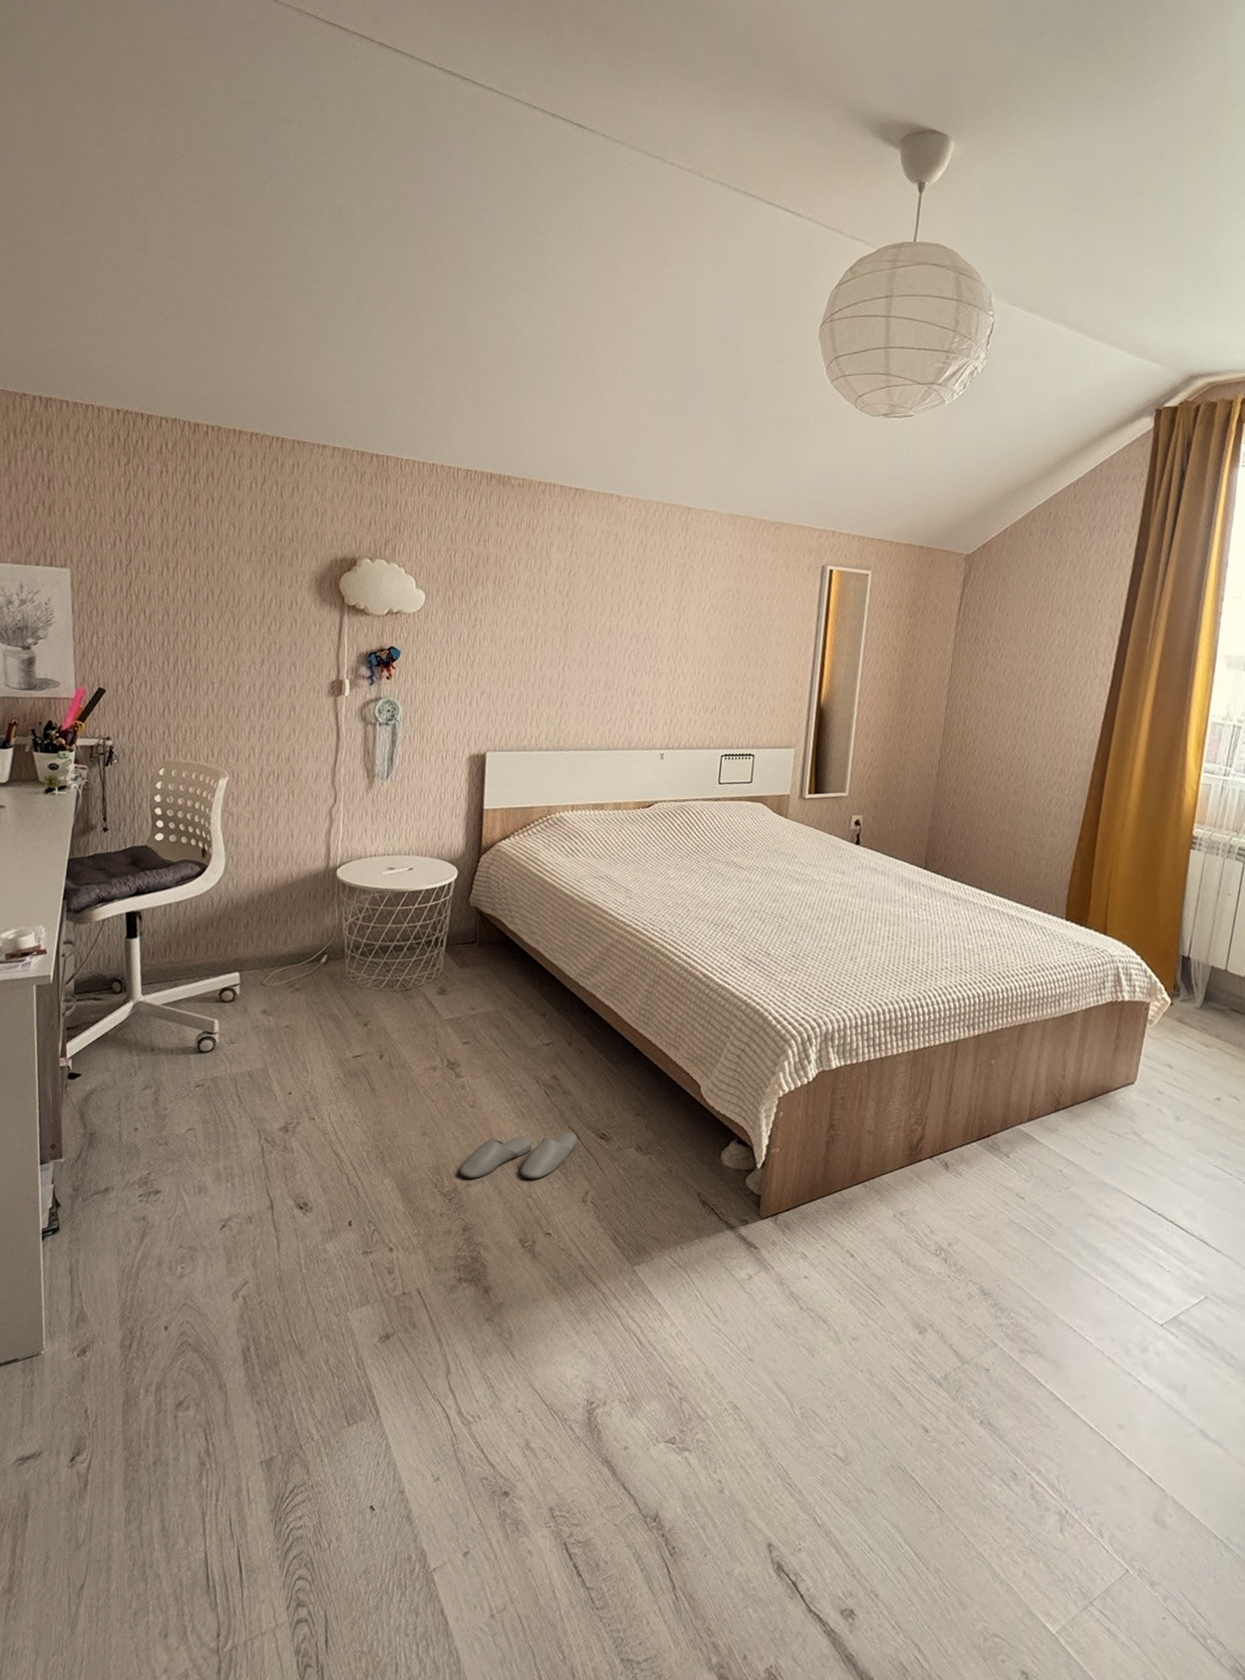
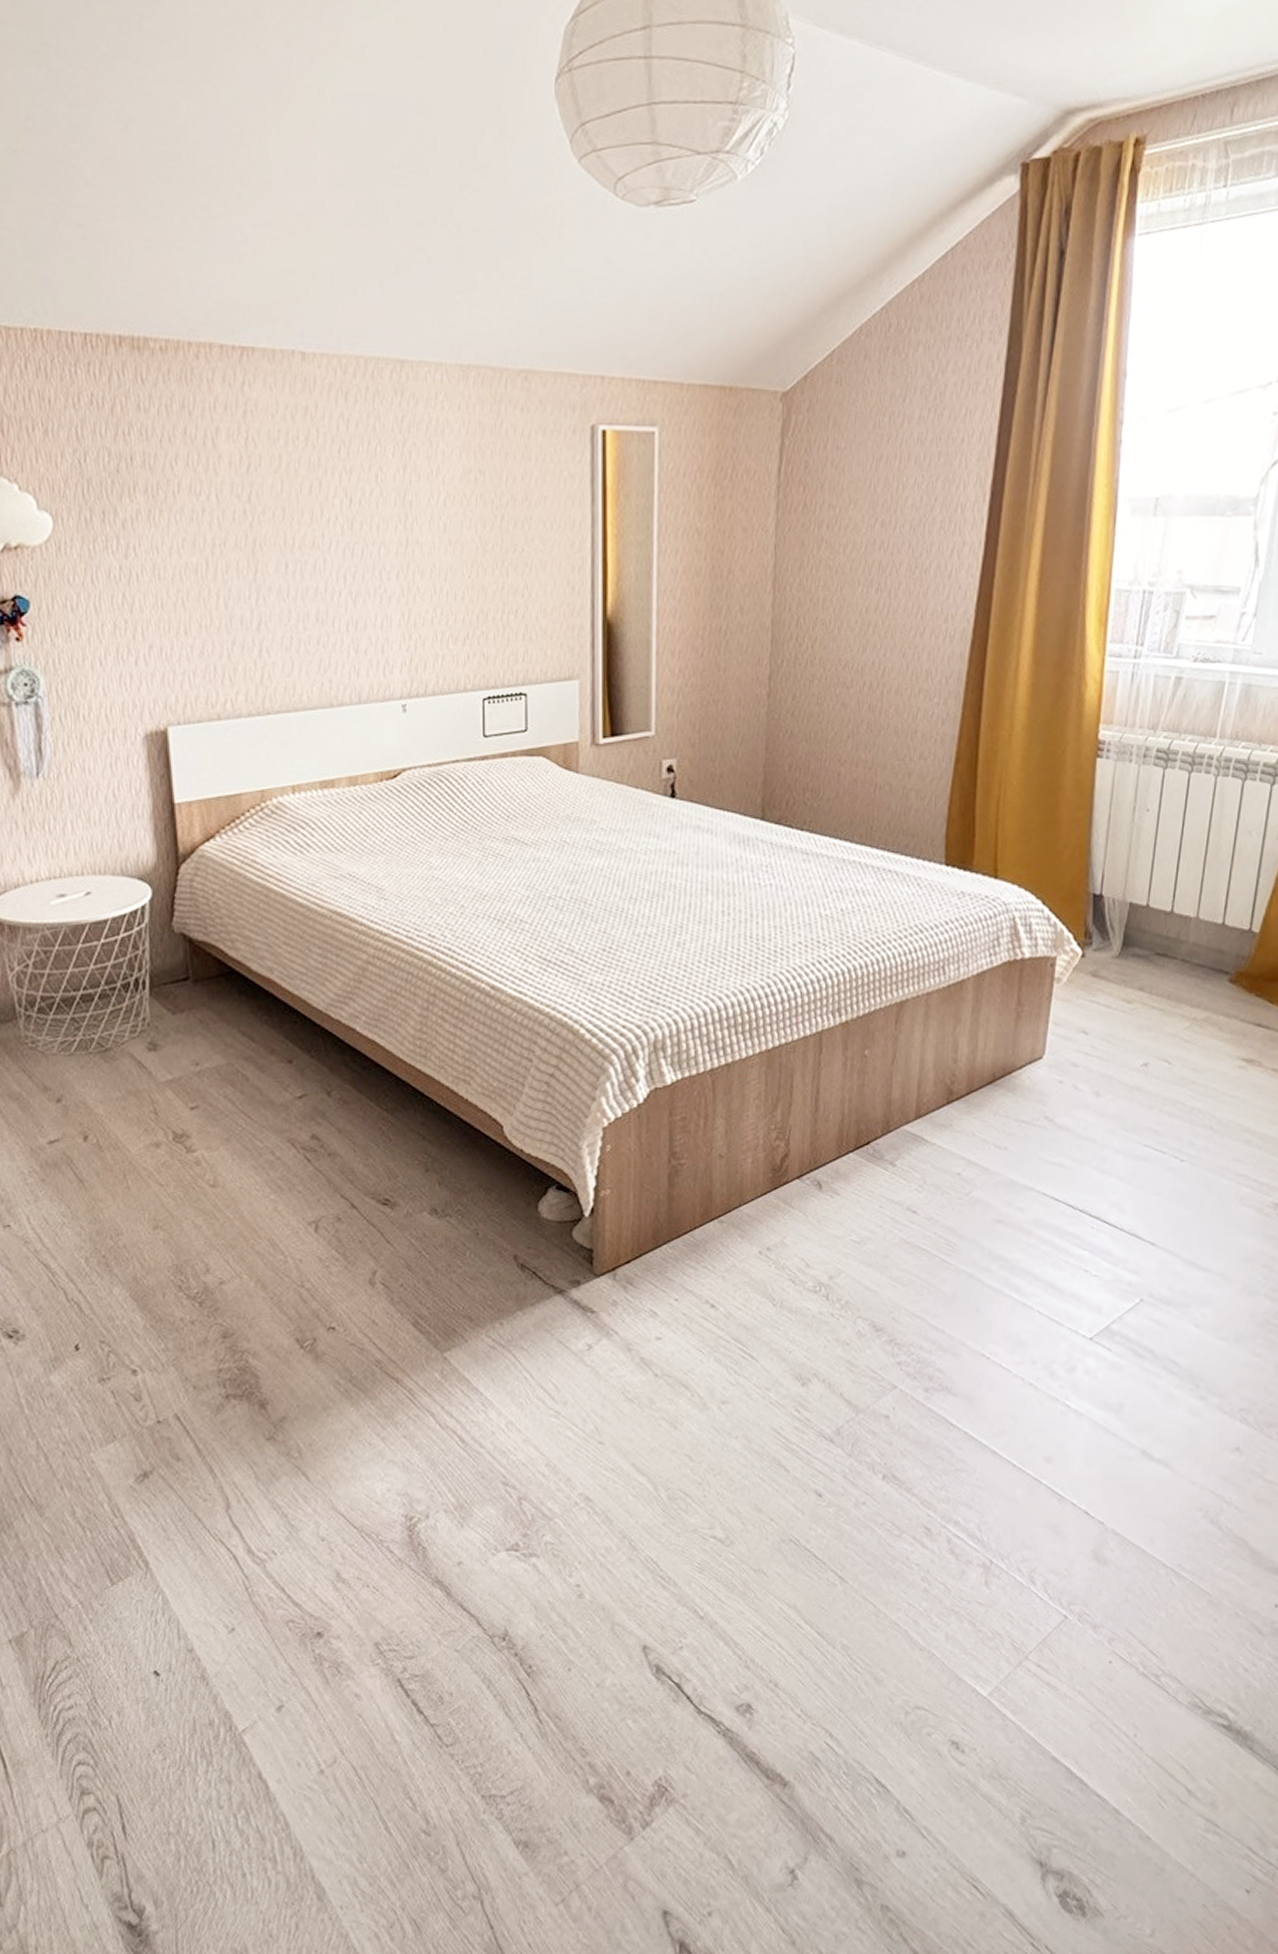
slippers: present [459,1132,577,1179] -> none [207,1202,353,1274]

